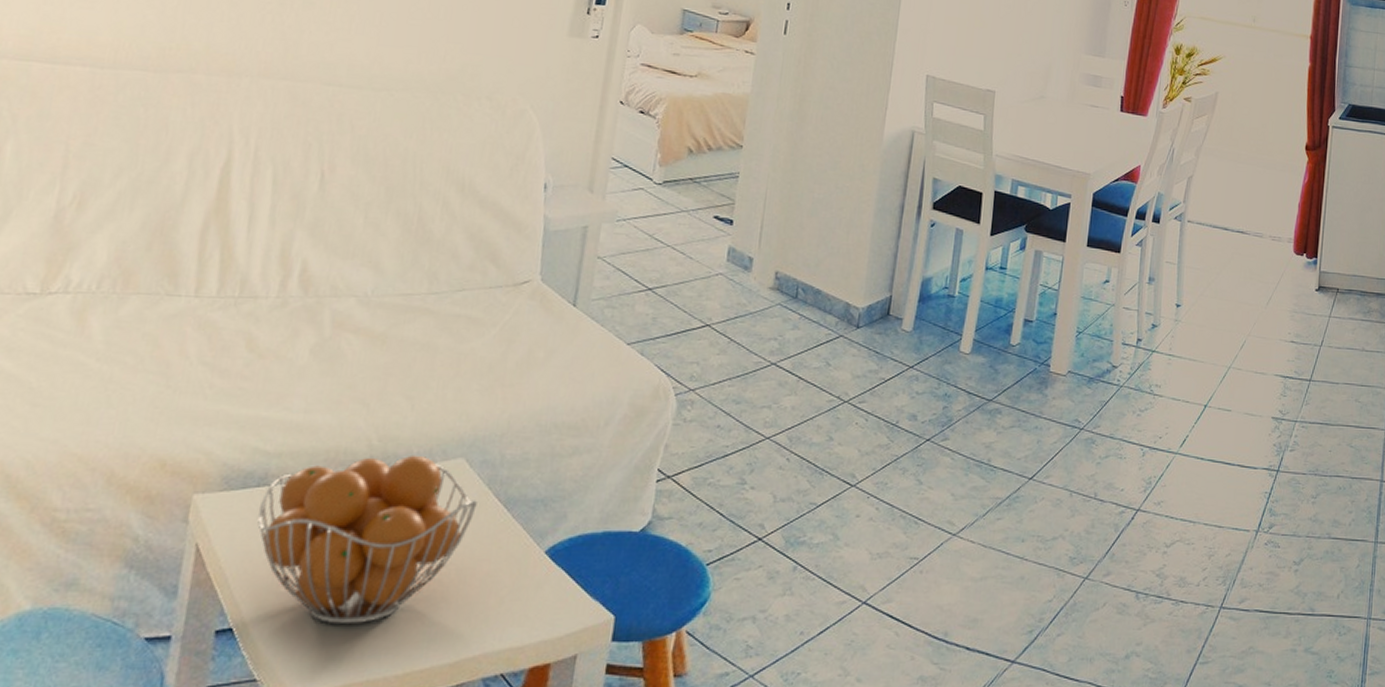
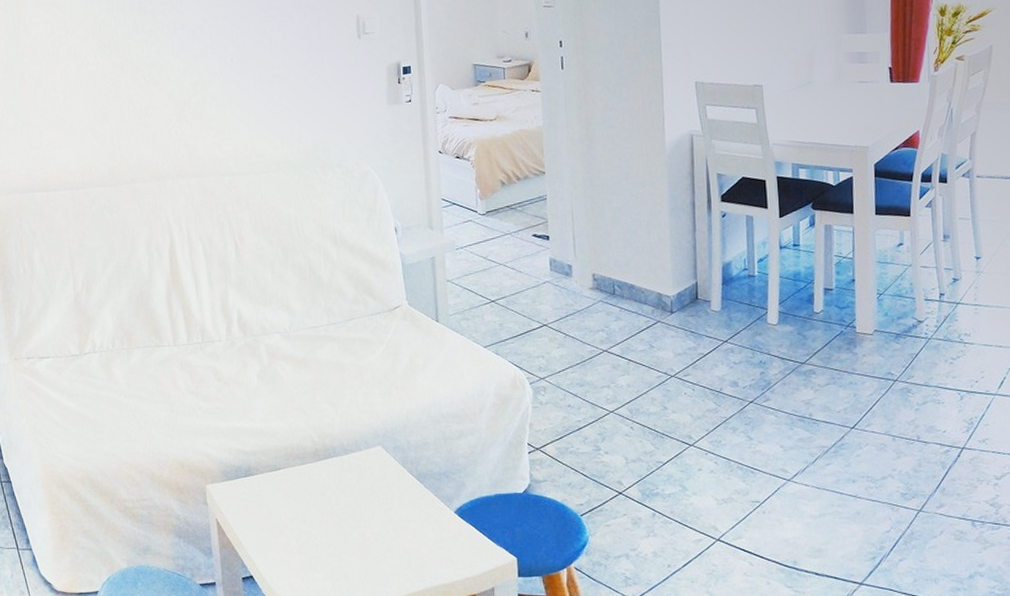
fruit basket: present [257,455,477,625] -> none [250,446,398,571]

